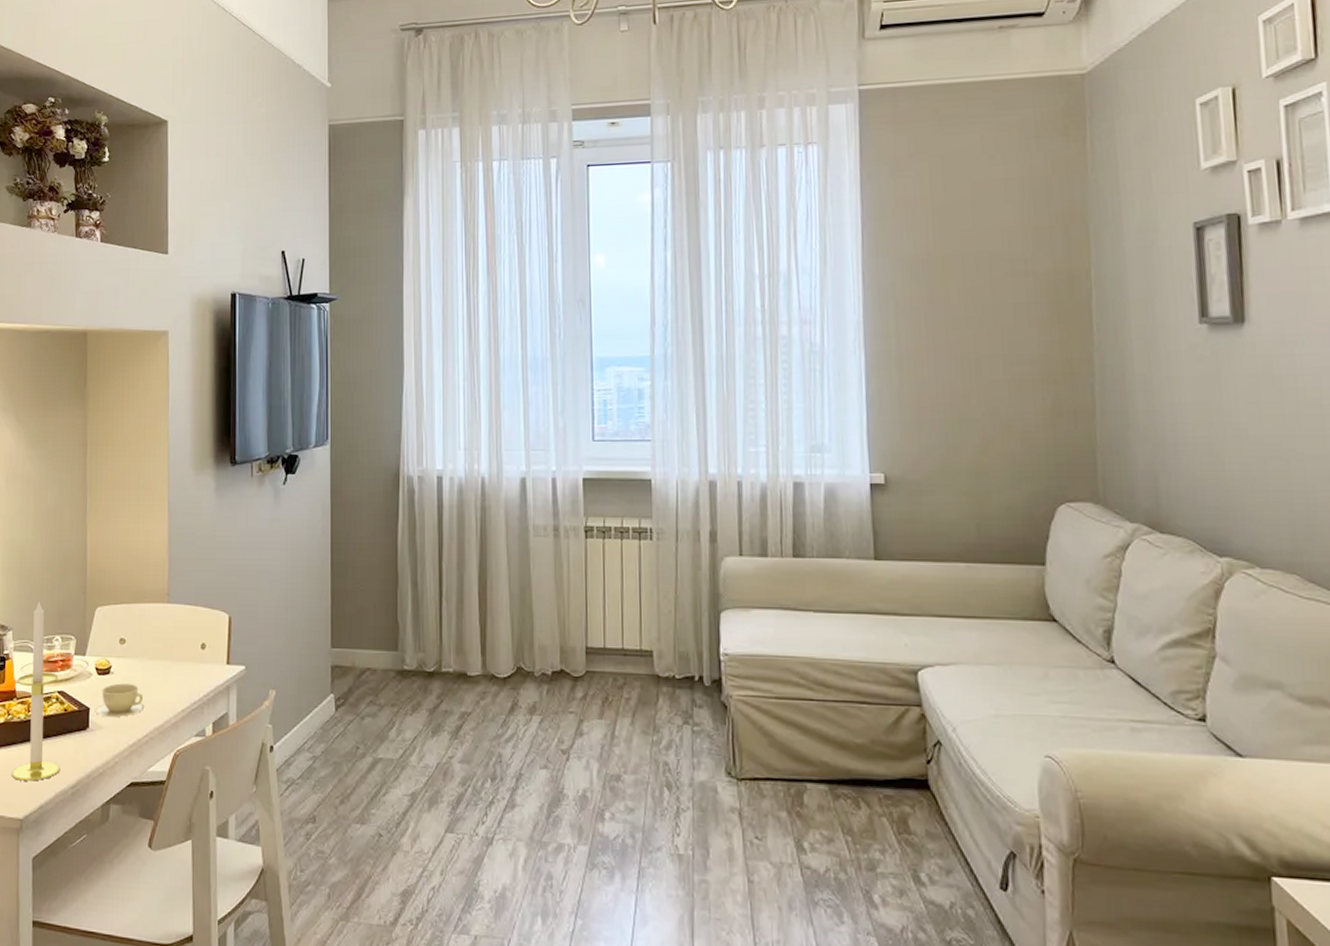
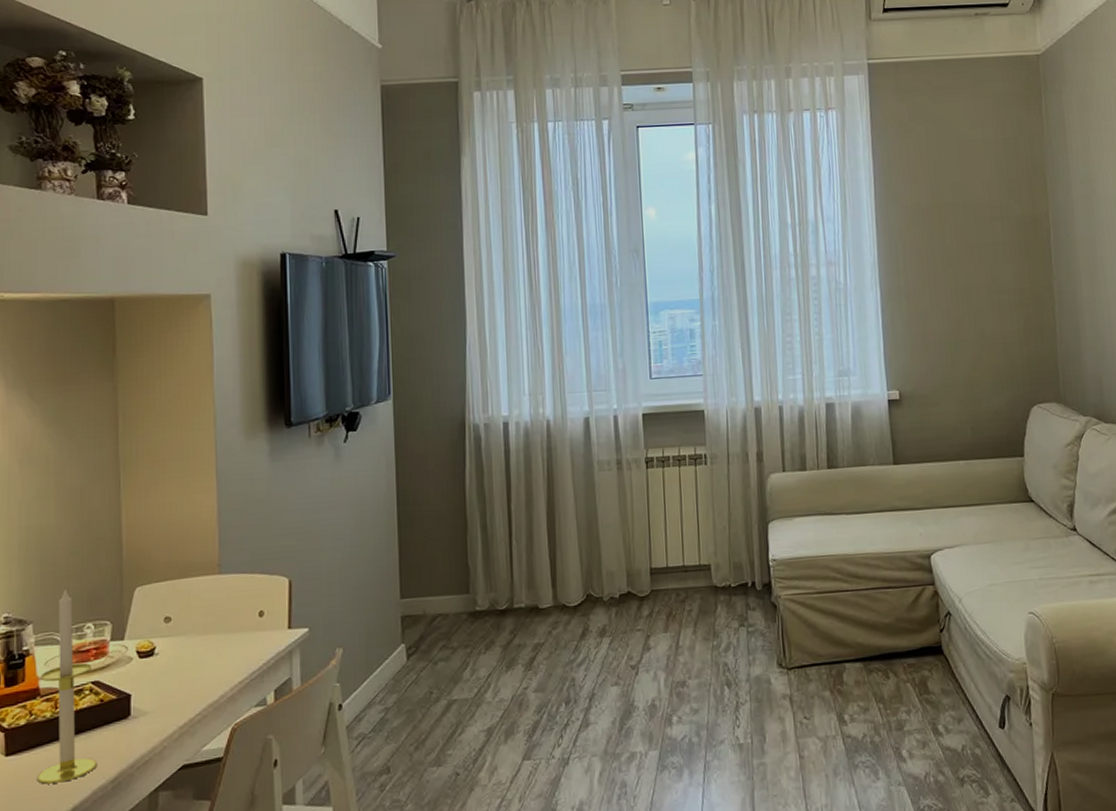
teacup: present [95,683,145,718] -> none [137,662,196,701]

